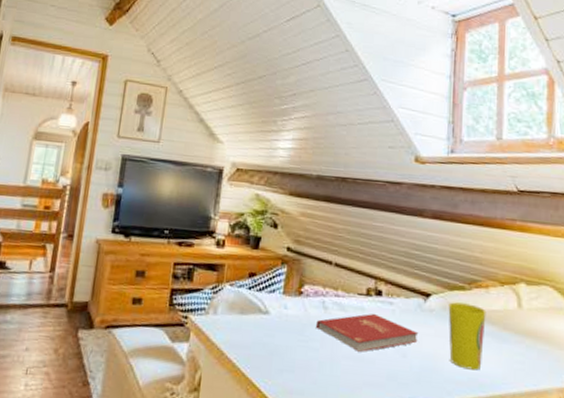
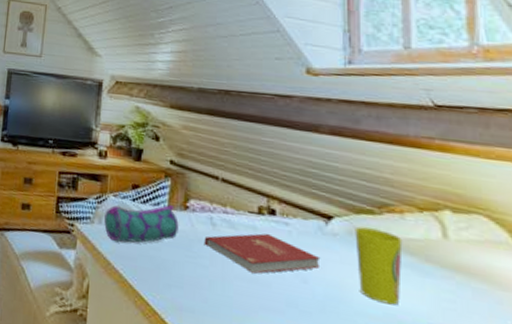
pencil case: none [218,291,293,332] -> present [103,204,179,243]

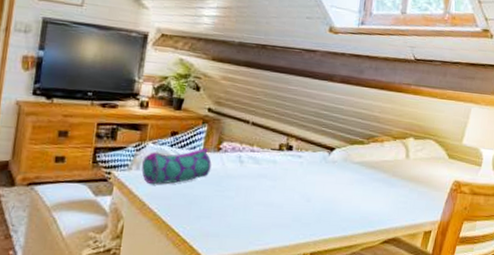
book: present [204,233,321,274] -> none [232,165,322,199]
cup: present [355,226,403,305] -> none [346,154,380,210]

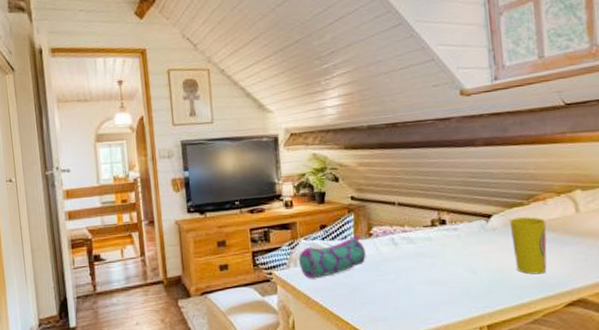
cup: none [346,154,380,210] -> present [509,217,547,275]

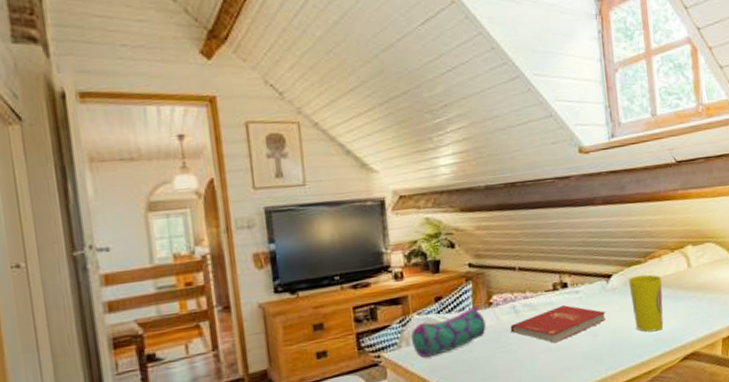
book: none [388,240,485,276] -> present [510,304,607,343]

